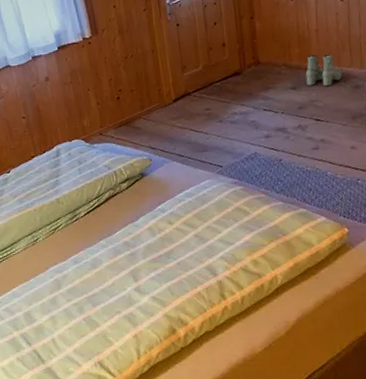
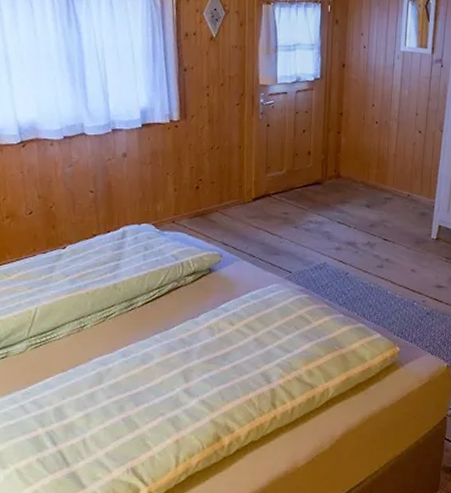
boots: present [305,54,343,87] -> none [380,177,413,210]

